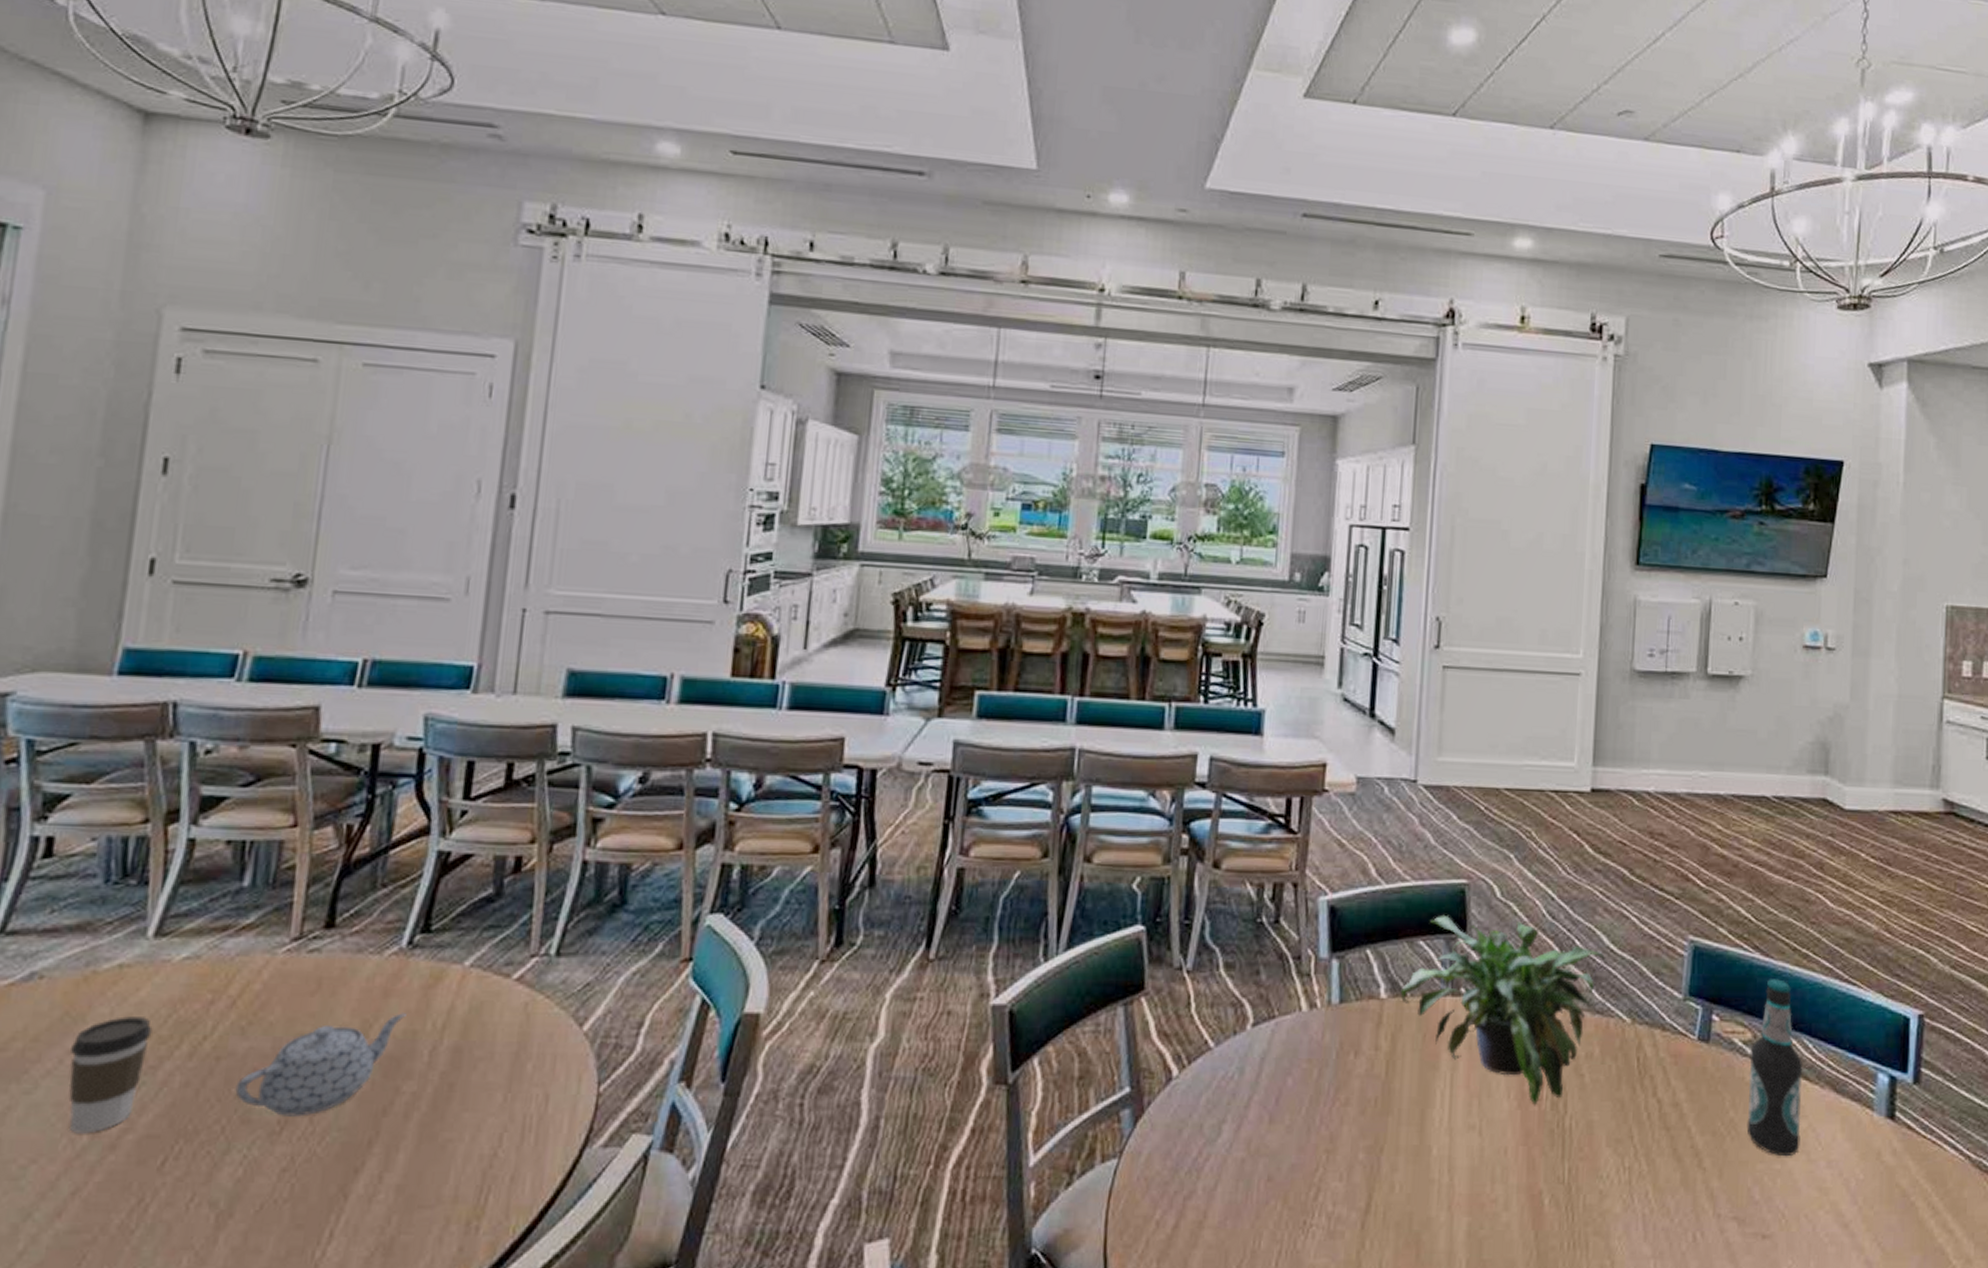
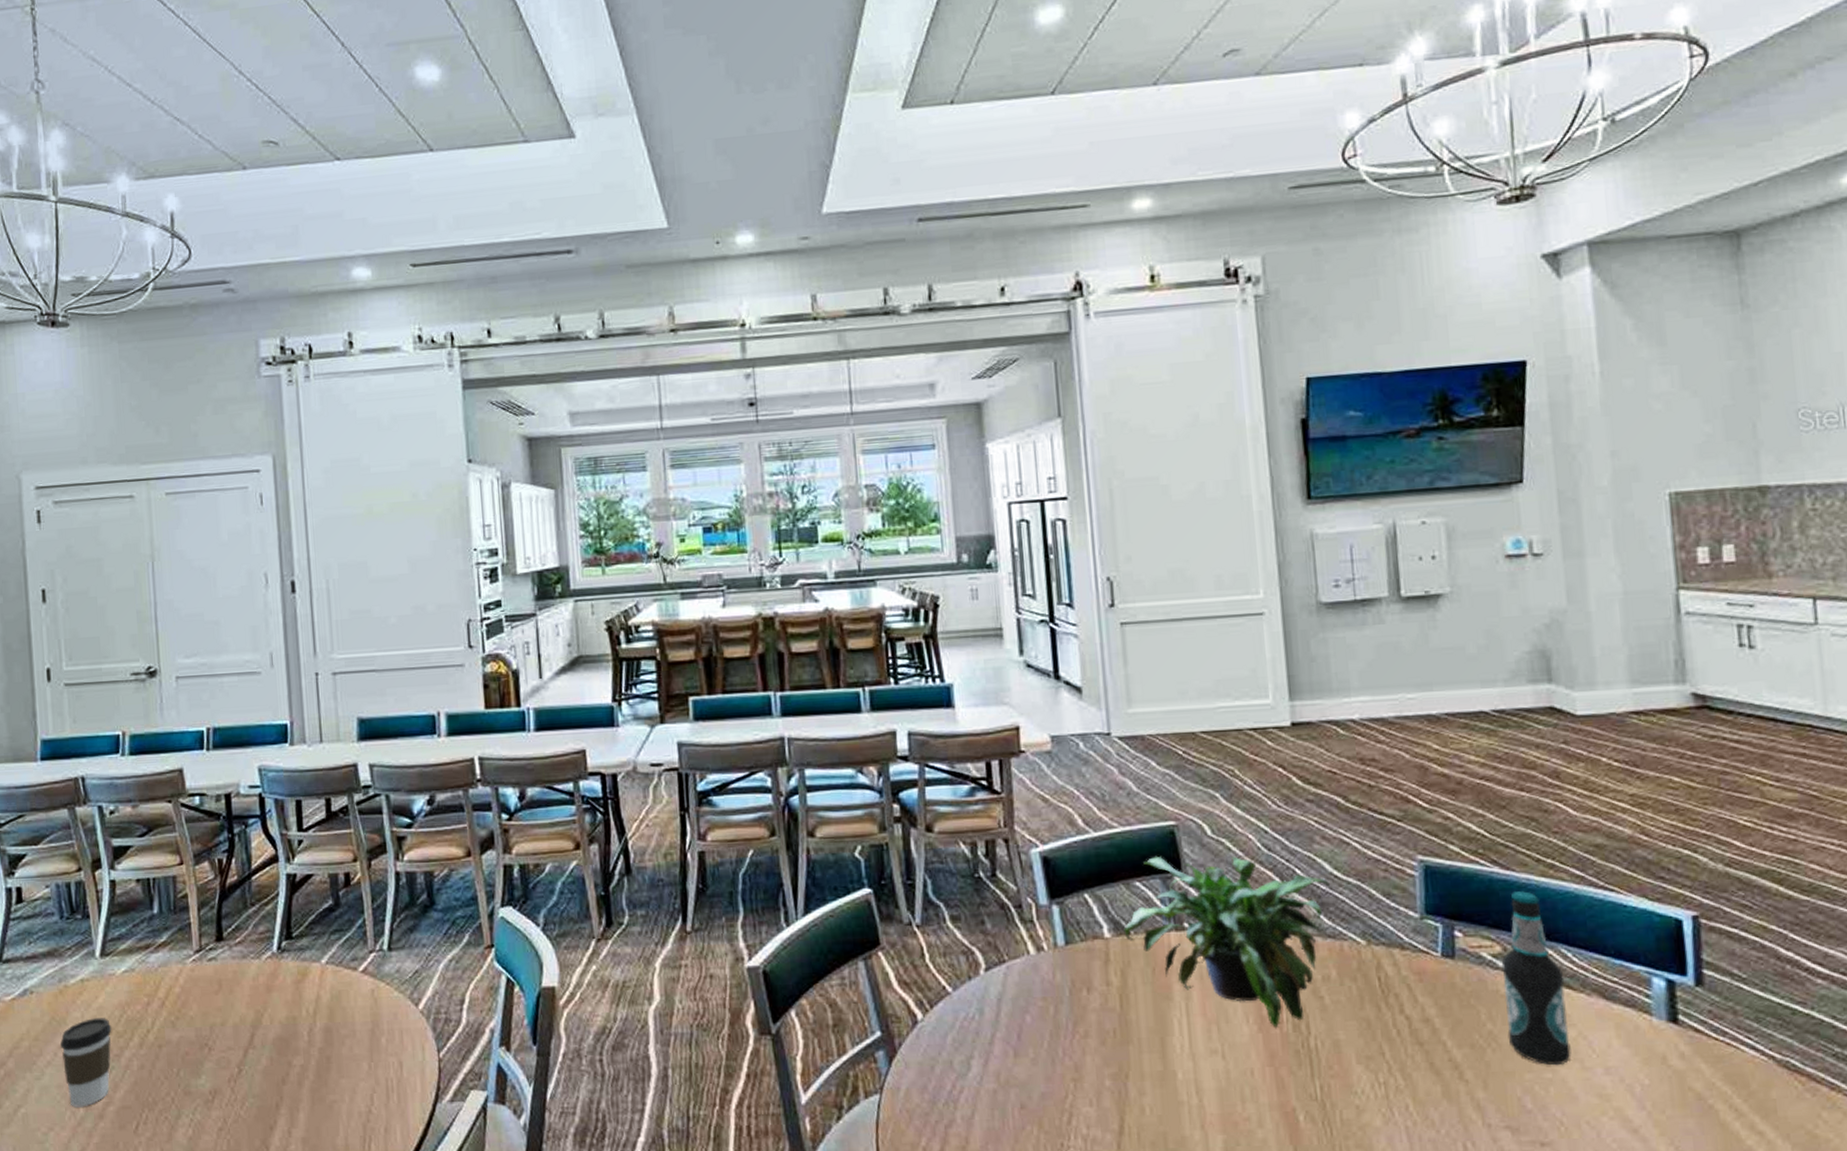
teapot: present [235,1013,407,1117] -> none [176,1003,286,1088]

